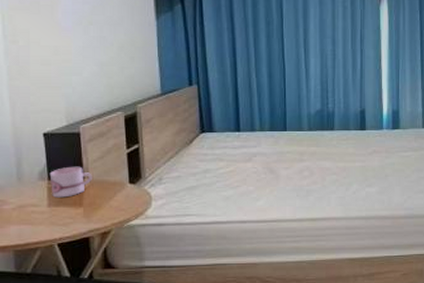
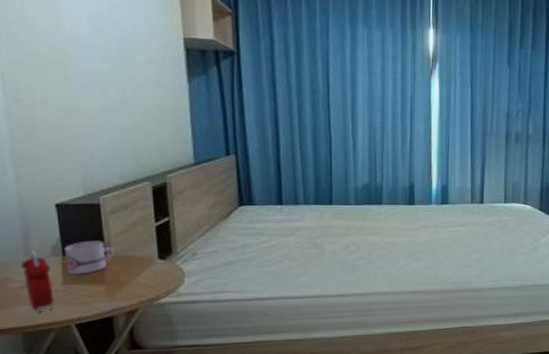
alarm clock: none [14,175,40,232] -> present [21,250,54,312]

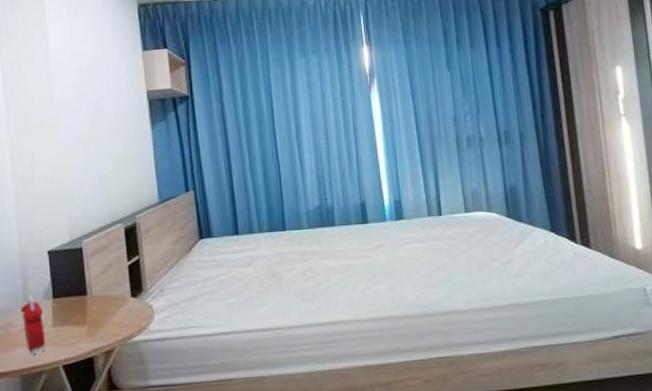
mug: present [64,240,115,275] -> none [54,282,95,317]

